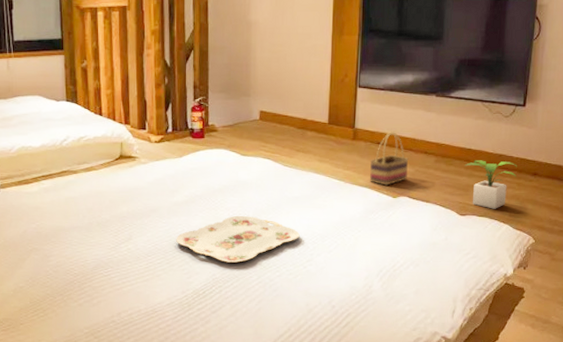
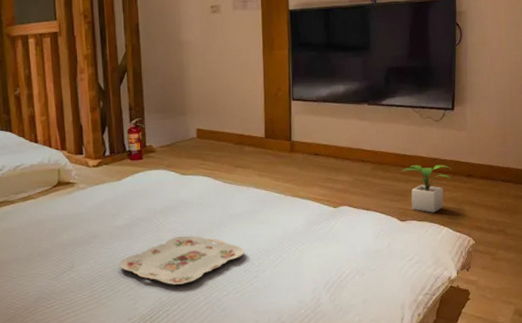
basket: present [370,132,409,186] -> none [308,142,347,196]

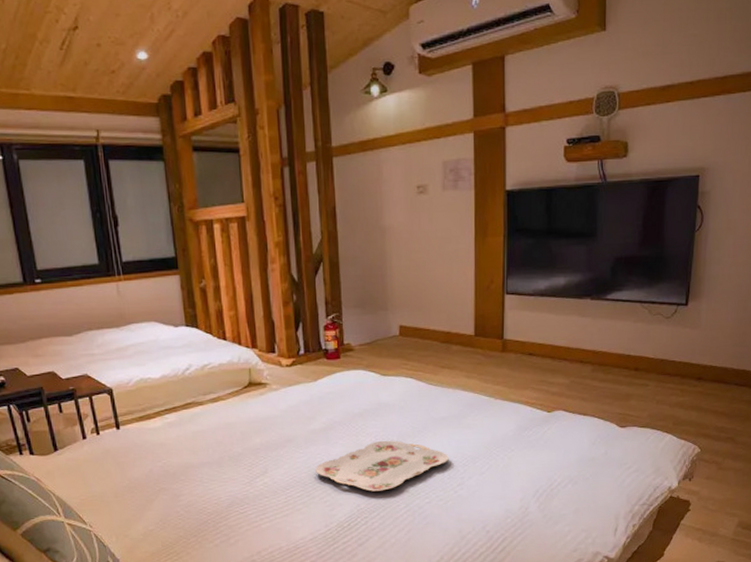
potted plant: present [401,165,452,213] -> none [624,366,680,419]

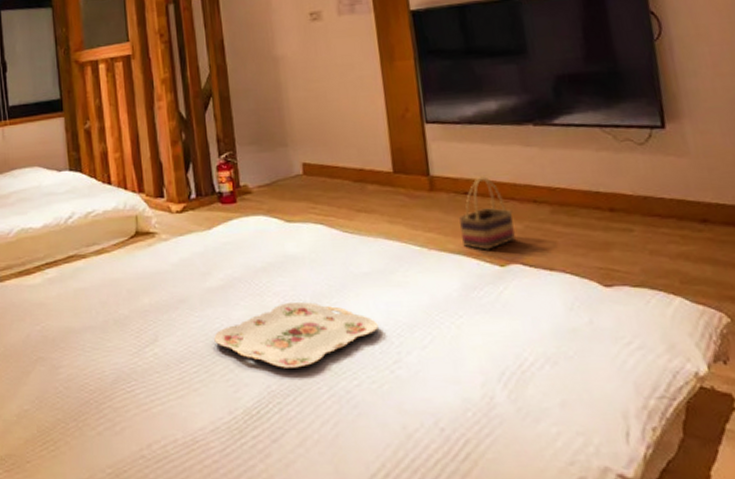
basket: none [521,341,564,400] -> present [458,176,516,250]

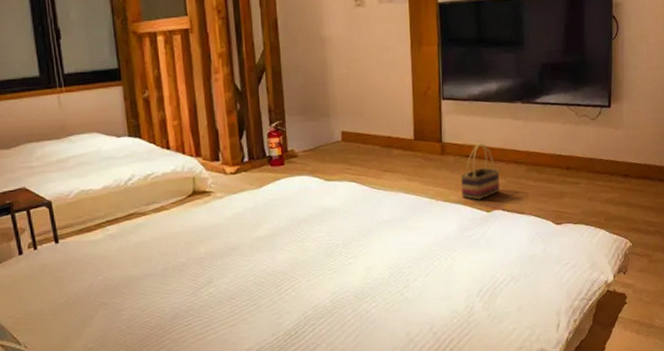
serving tray: present [214,302,379,368] -> none [261,245,394,298]

